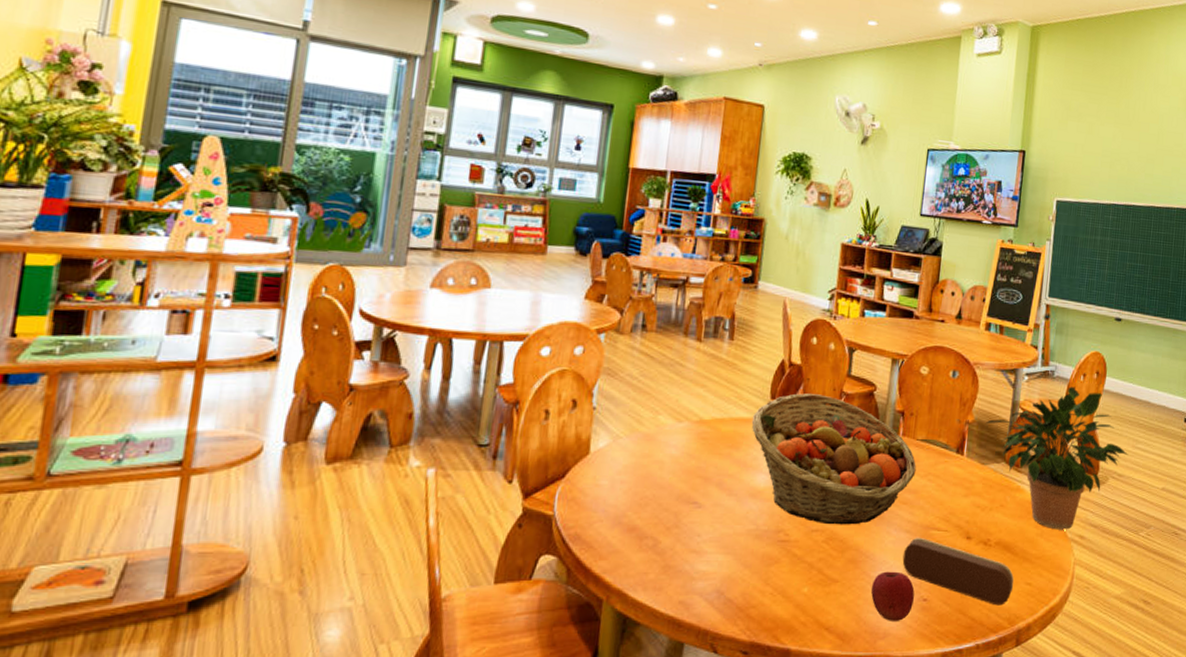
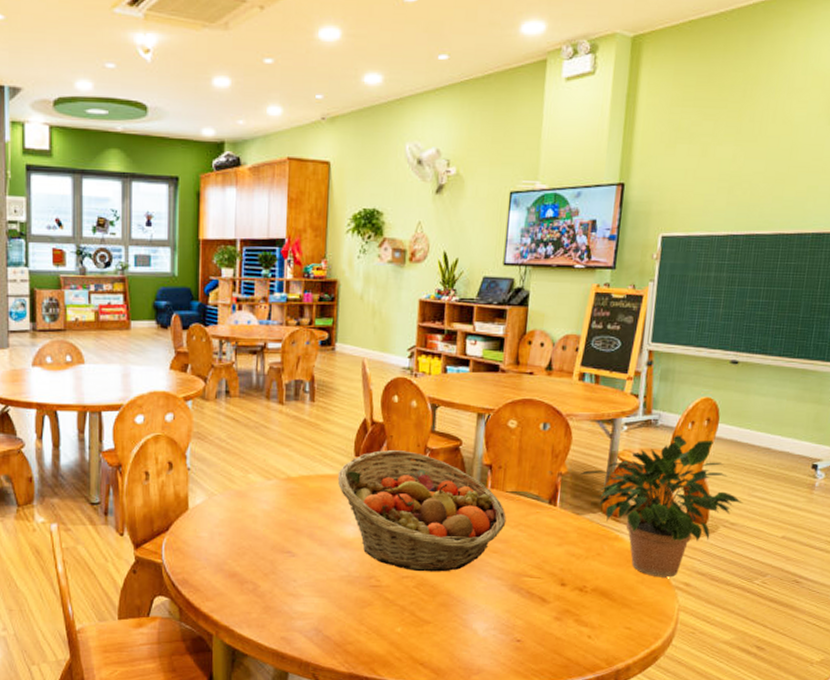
apple: present [870,571,915,621] -> none [463,614,508,659]
pencil case: present [902,538,1014,606] -> none [494,584,612,648]

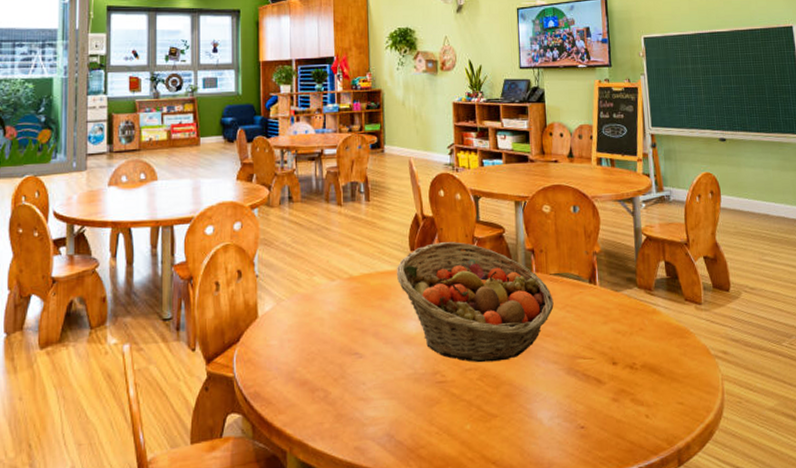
potted plant: present [579,435,744,578] -> none [612,208,757,348]

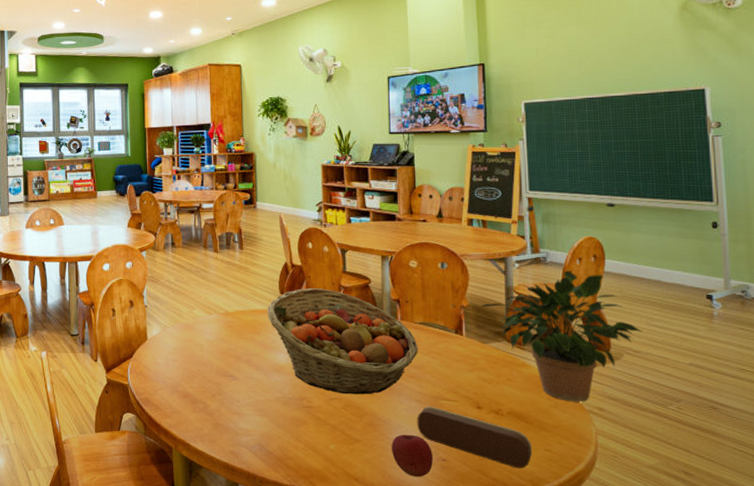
apple: none [529,402,572,451] -> present [391,434,433,477]
pencil case: none [554,367,667,428] -> present [417,407,533,469]
potted plant: none [612,208,757,348] -> present [480,270,644,402]

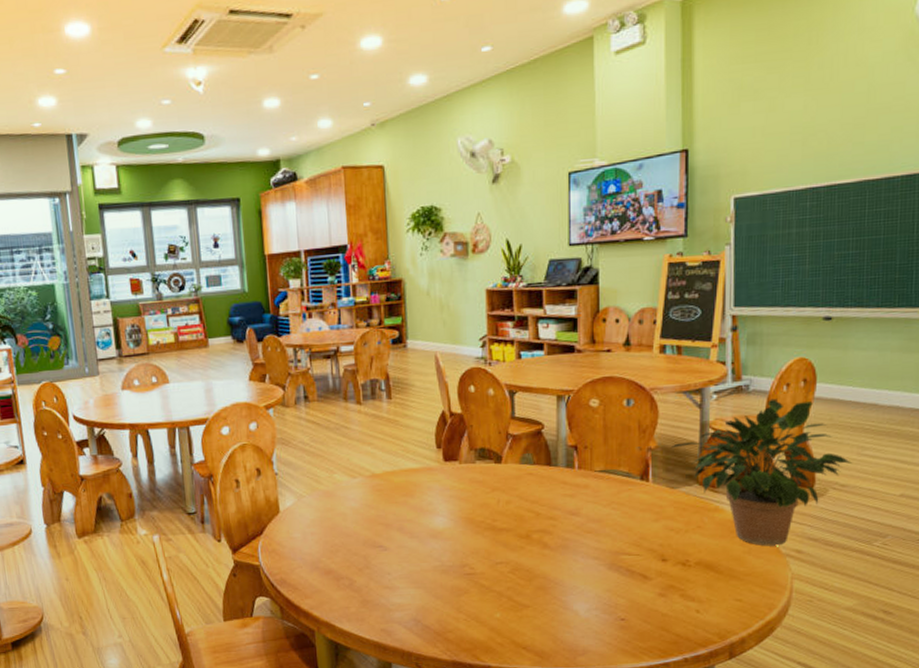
fruit basket: present [267,288,418,395] -> none [421,439,597,557]
apple: present [391,434,433,477] -> none [564,595,610,640]
pencil case: present [417,407,533,469] -> none [594,563,721,622]

